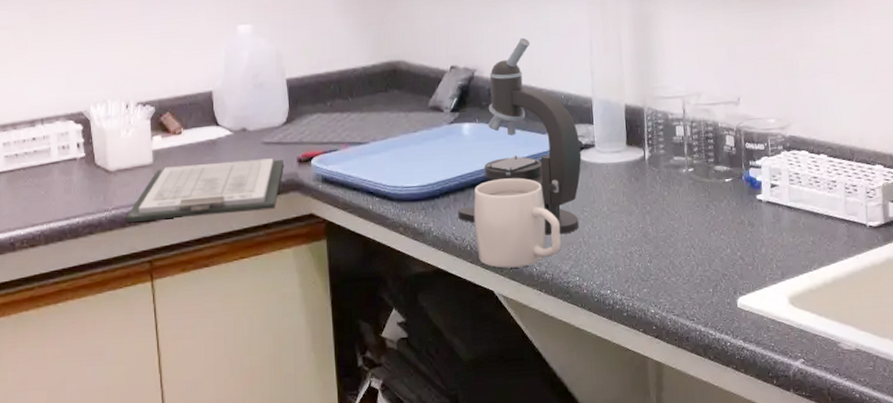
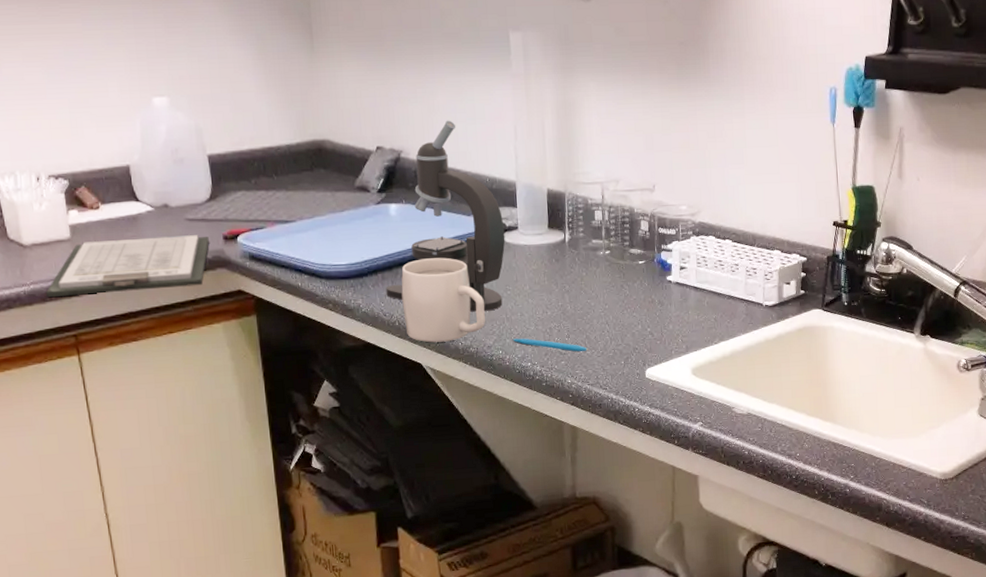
pen: none [590,263,673,280] -> present [512,338,589,353]

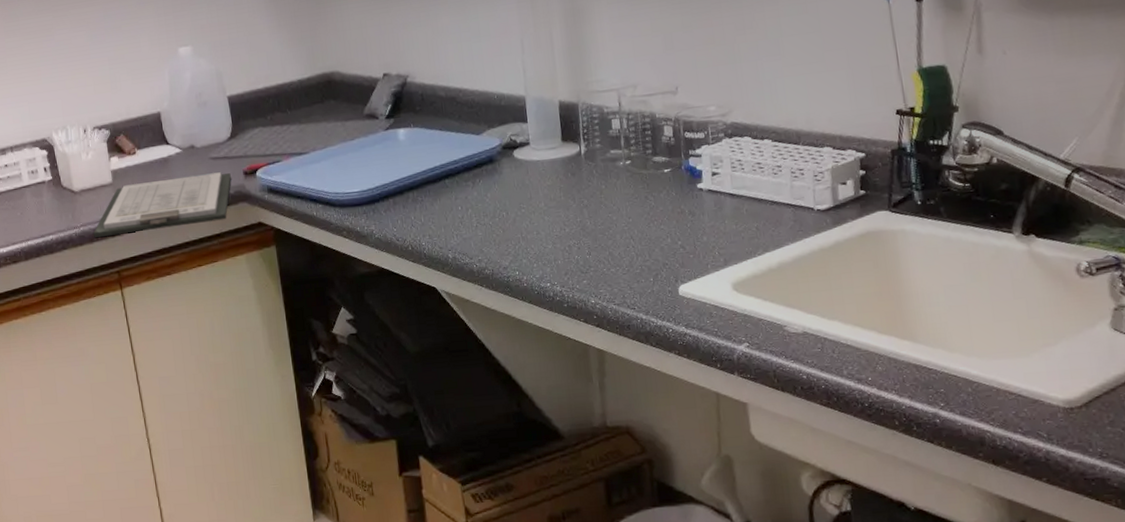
microscope: present [385,120,506,312] -> none [397,40,517,233]
mug: present [401,257,485,343] -> none [412,178,500,266]
pen: present [512,338,589,353] -> none [529,257,613,271]

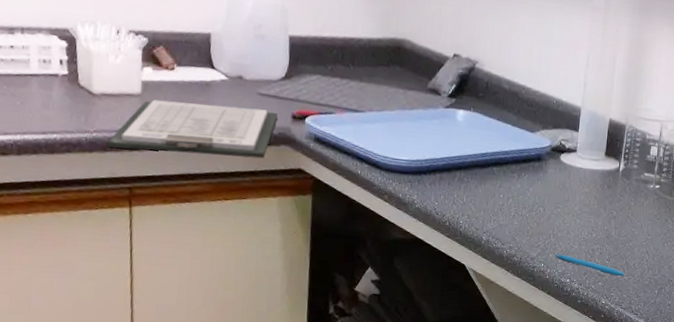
pen: none [529,257,613,271] -> present [555,254,626,277]

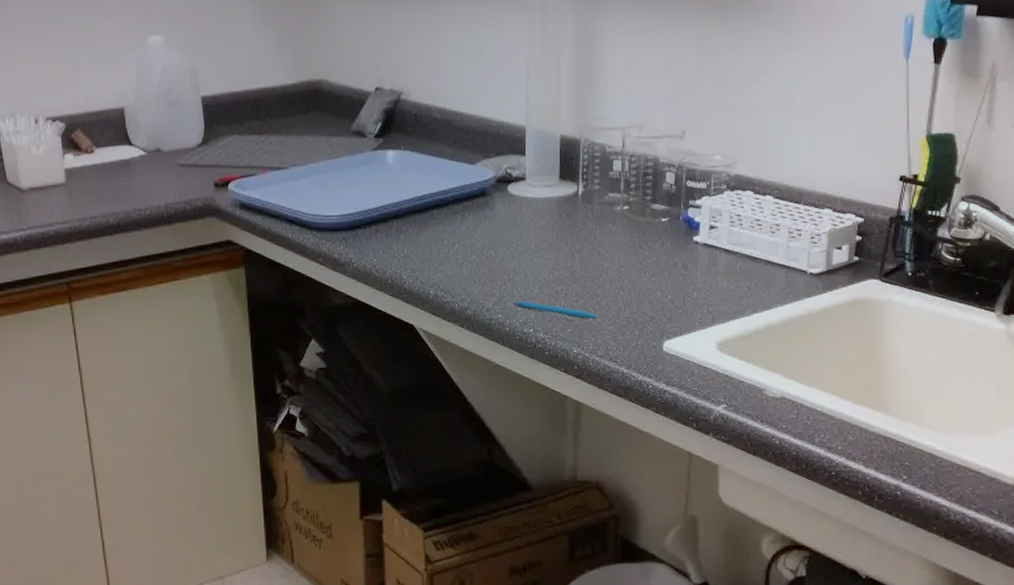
clipboard: present [108,99,278,159] -> none [42,181,200,243]

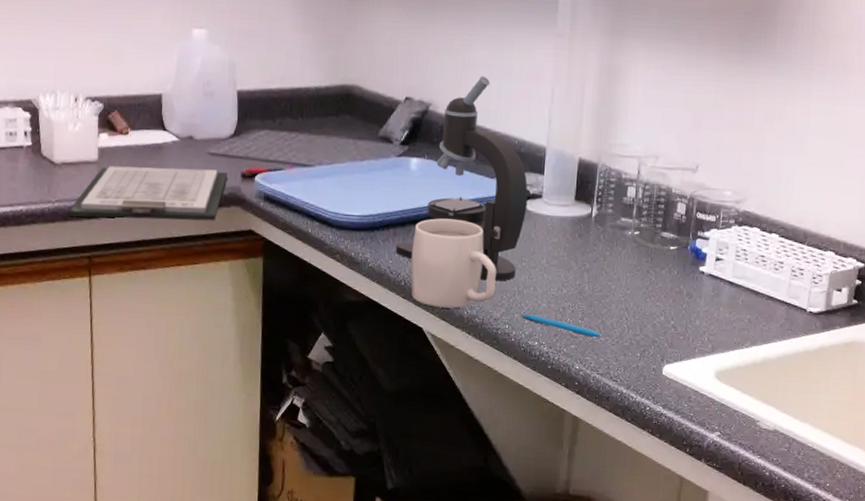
clipboard: none [42,181,200,243] -> present [69,166,227,221]
microscope: none [379,57,511,271] -> present [395,76,528,282]
mug: none [396,210,486,303] -> present [410,218,497,309]

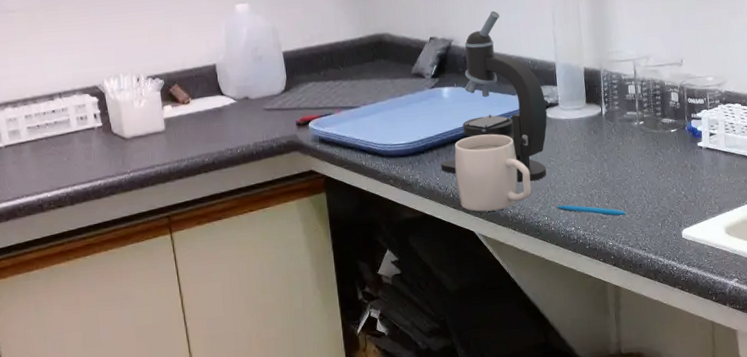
clipboard: present [69,166,227,221] -> none [144,123,284,183]

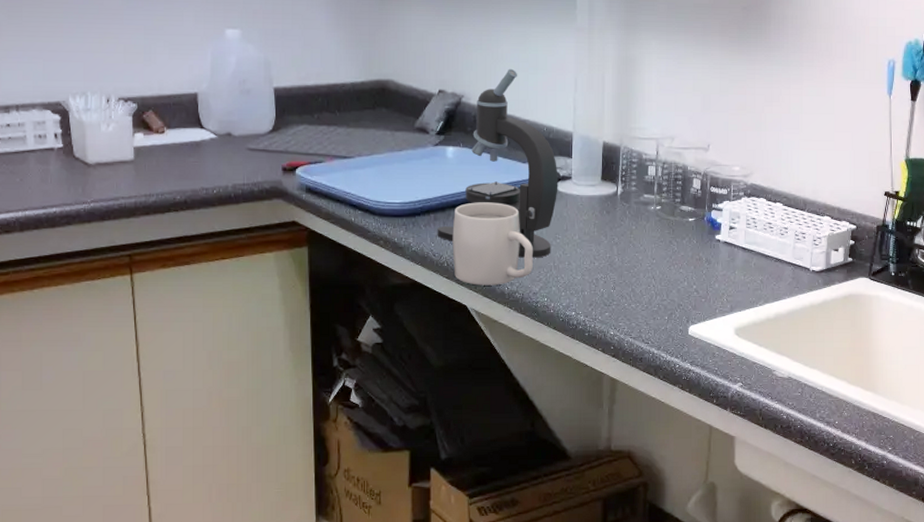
pen: present [556,204,628,217] -> none [558,287,633,305]

